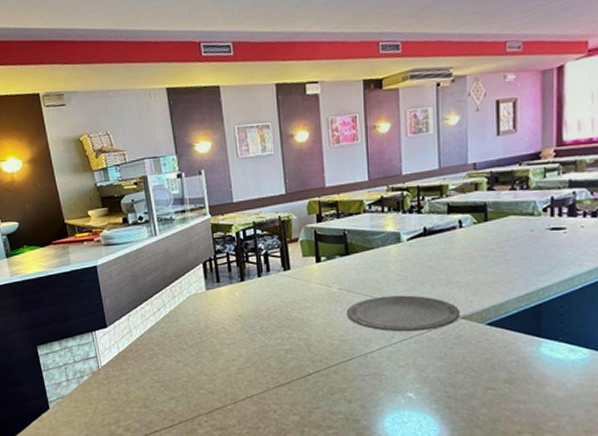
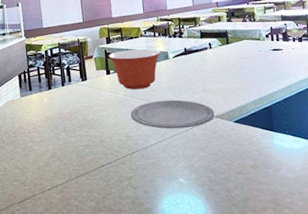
mixing bowl: none [319,228,390,282] -> present [108,49,161,90]

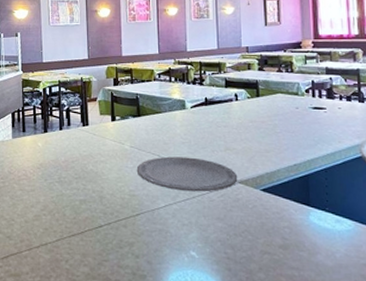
mixing bowl: present [108,49,161,90] -> none [115,95,177,142]

